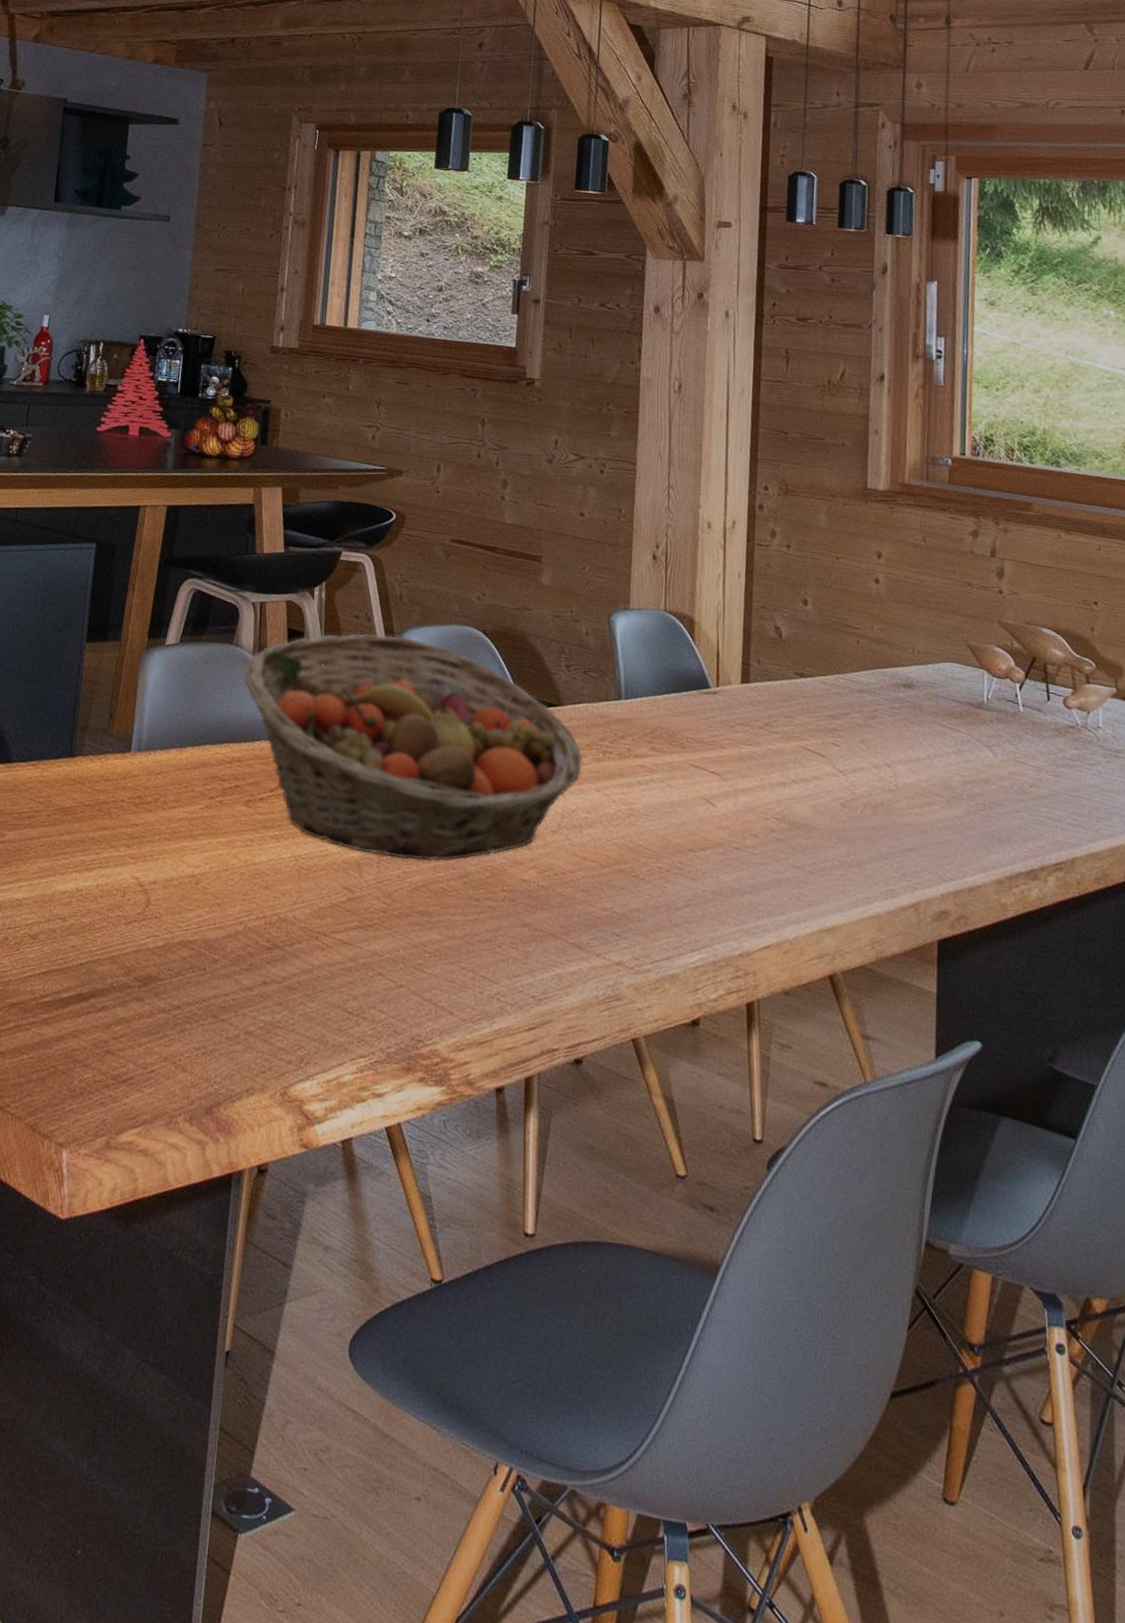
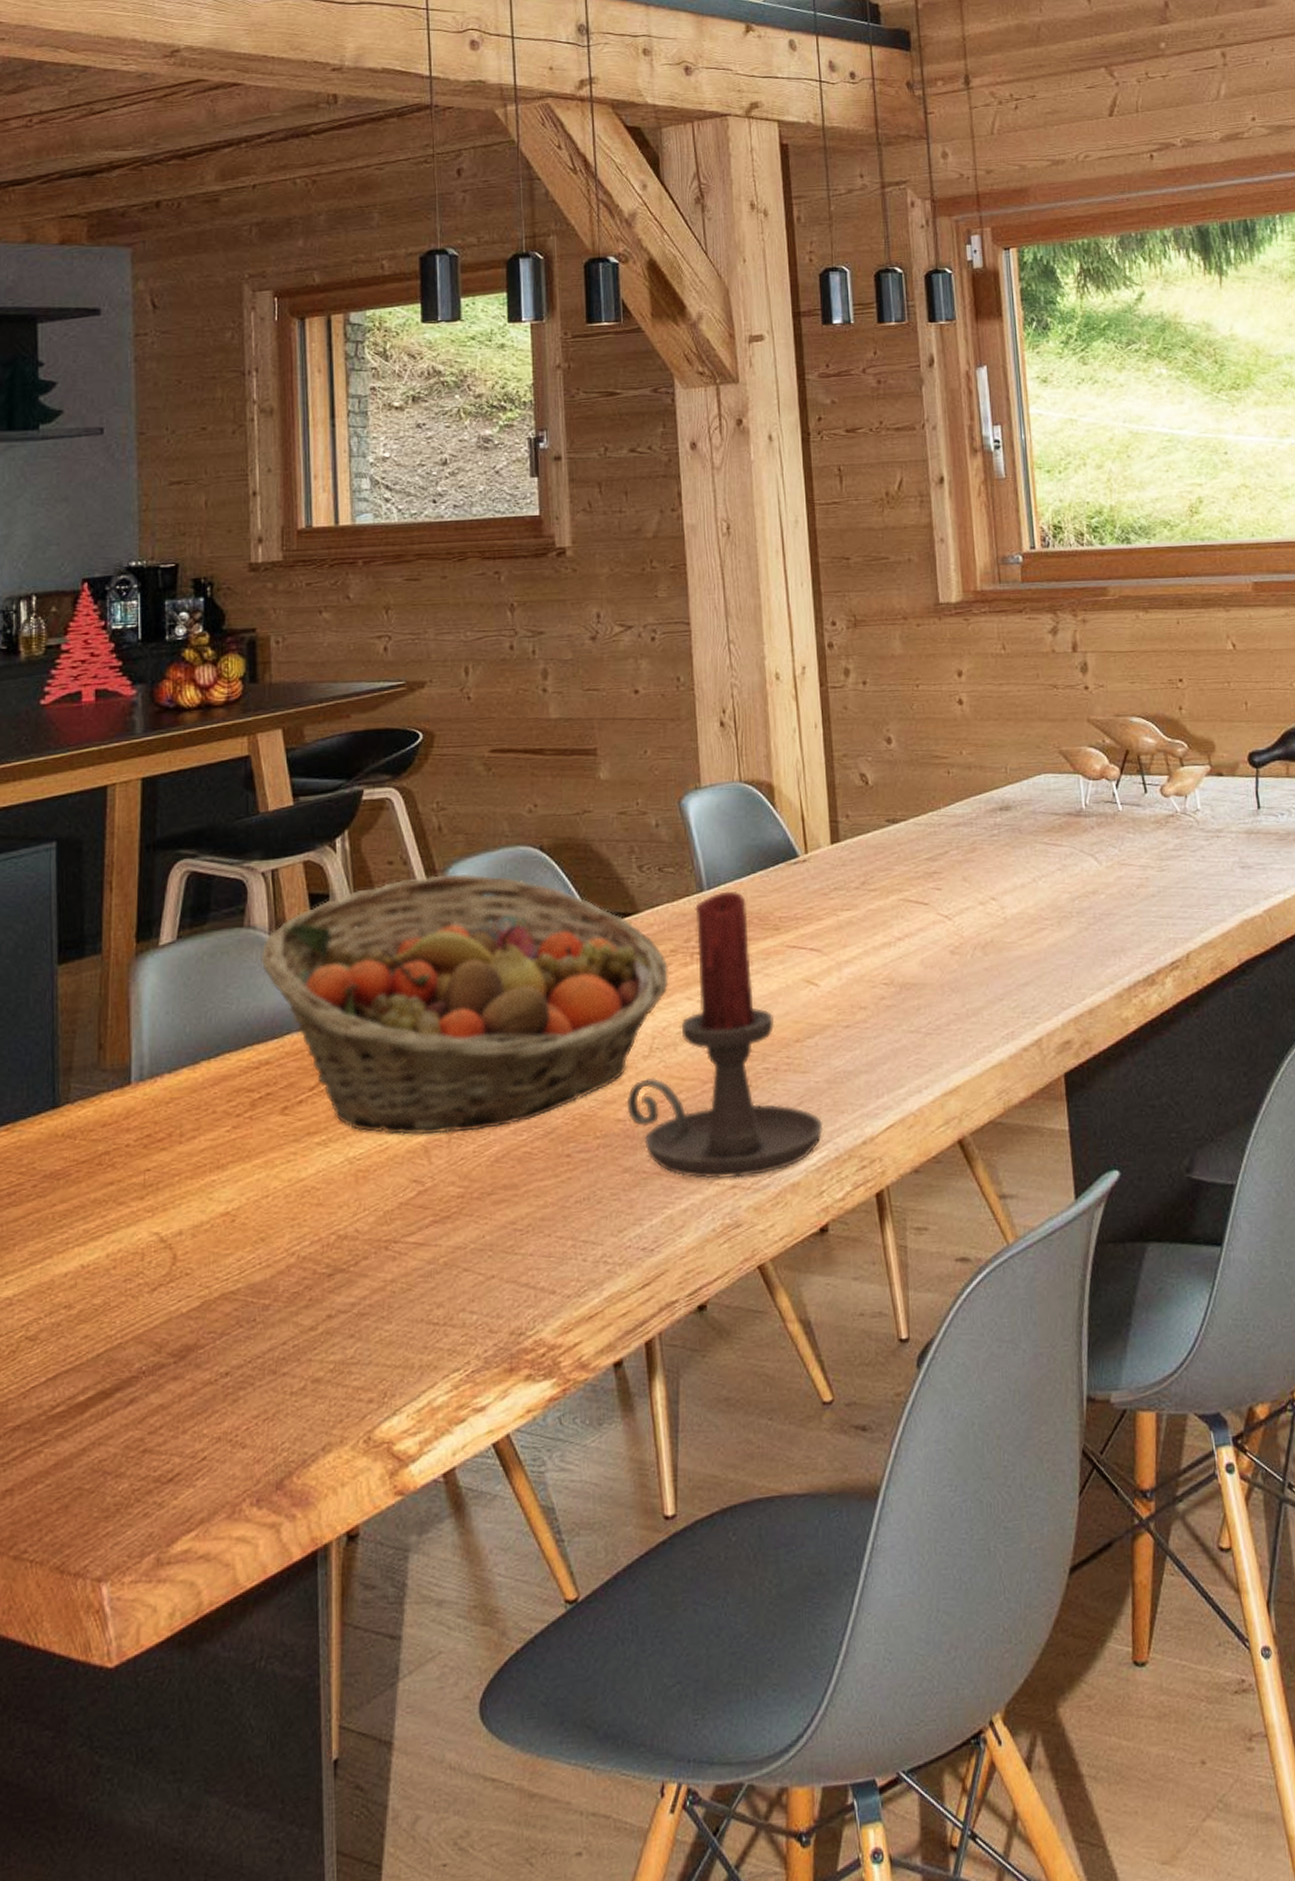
candle holder: none [532,703,705,960] -> present [626,890,824,1179]

